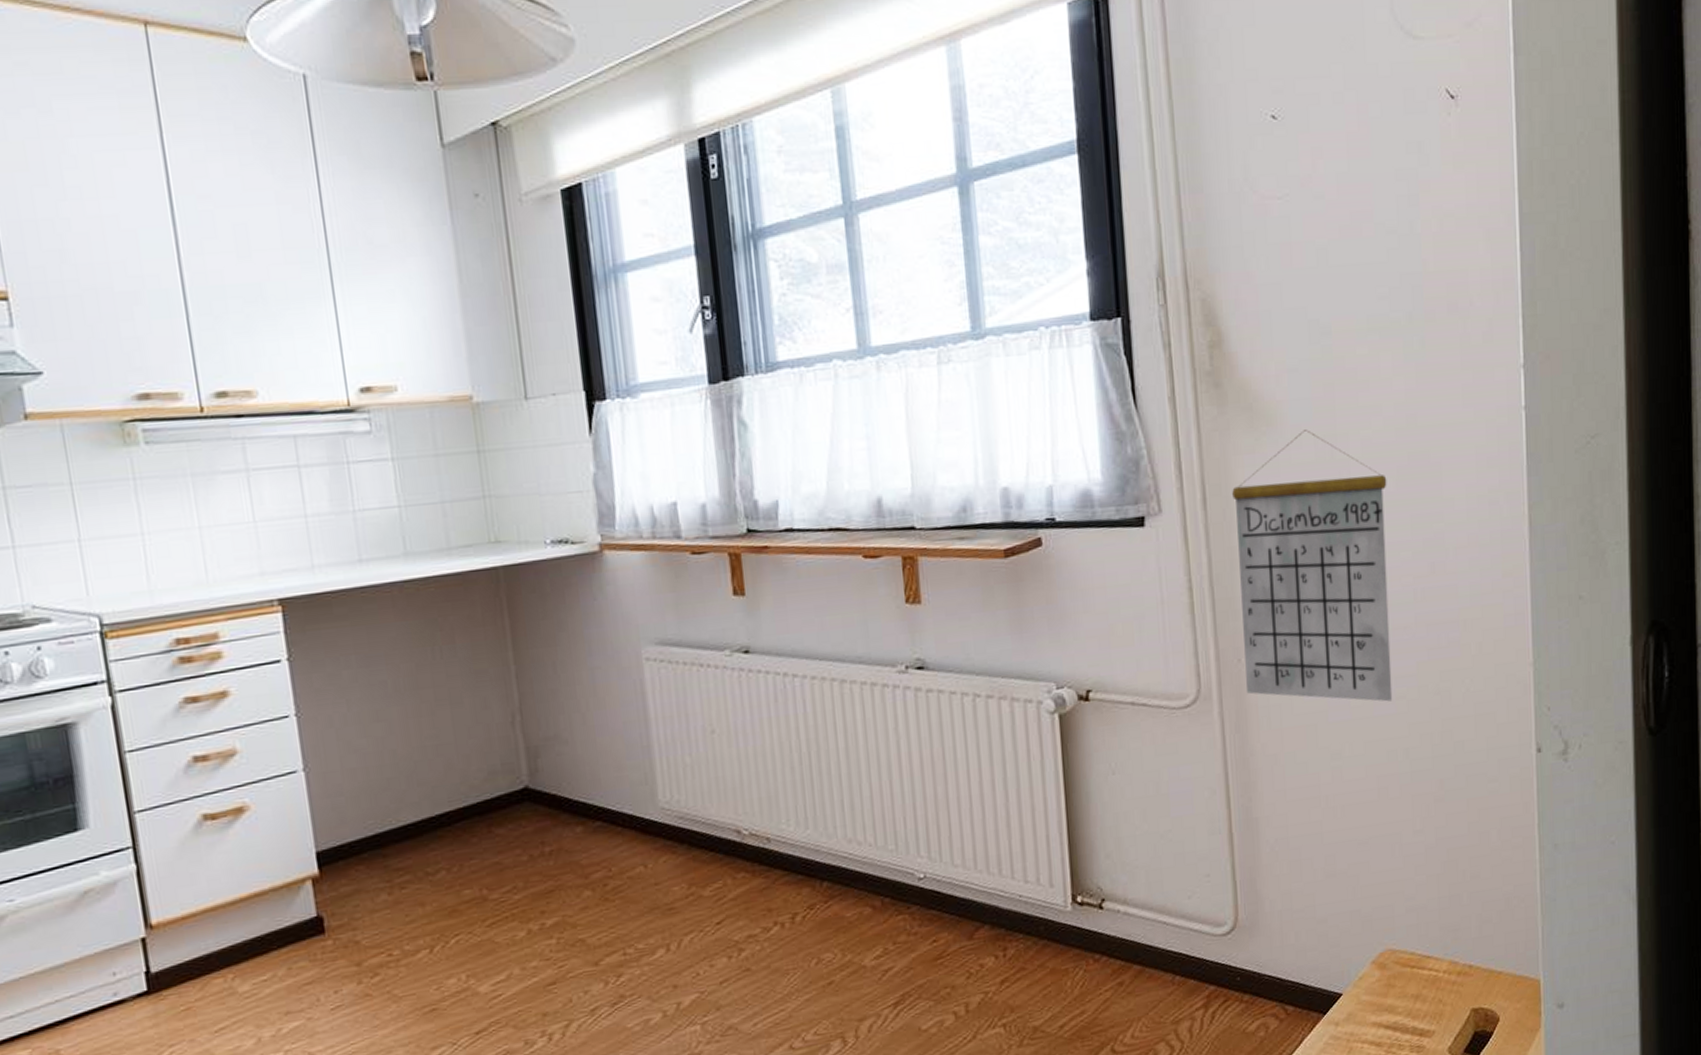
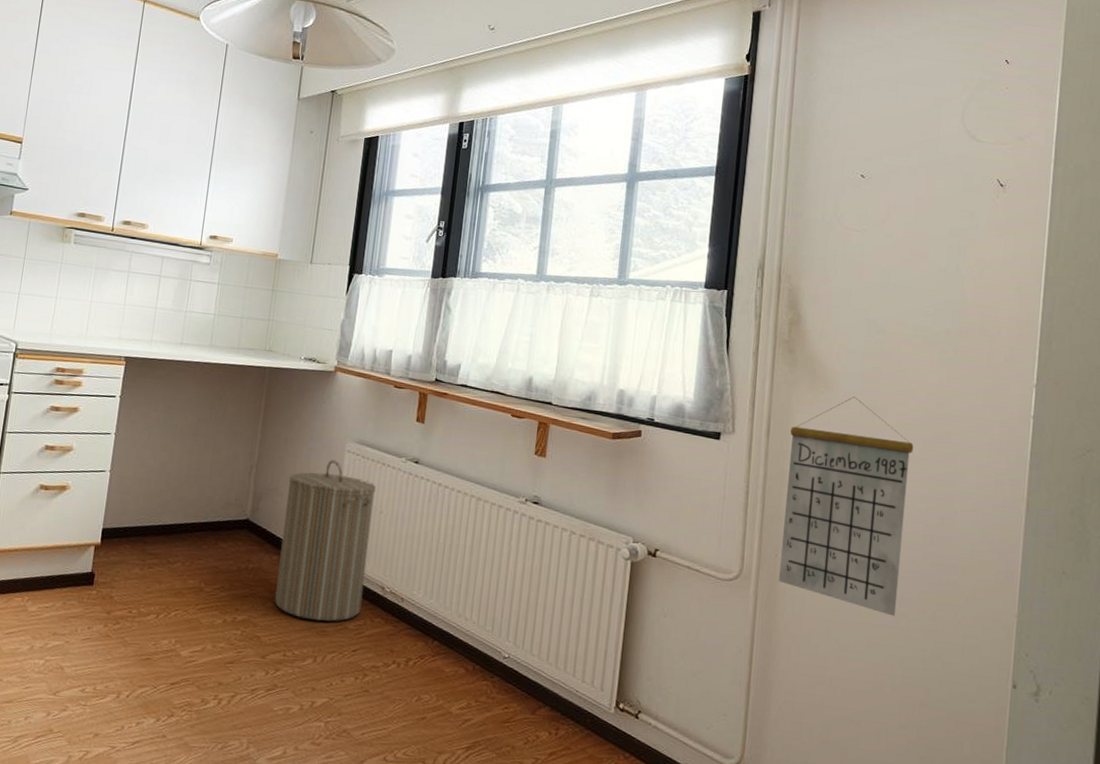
laundry hamper: none [571,676,716,900] -> present [275,460,376,622]

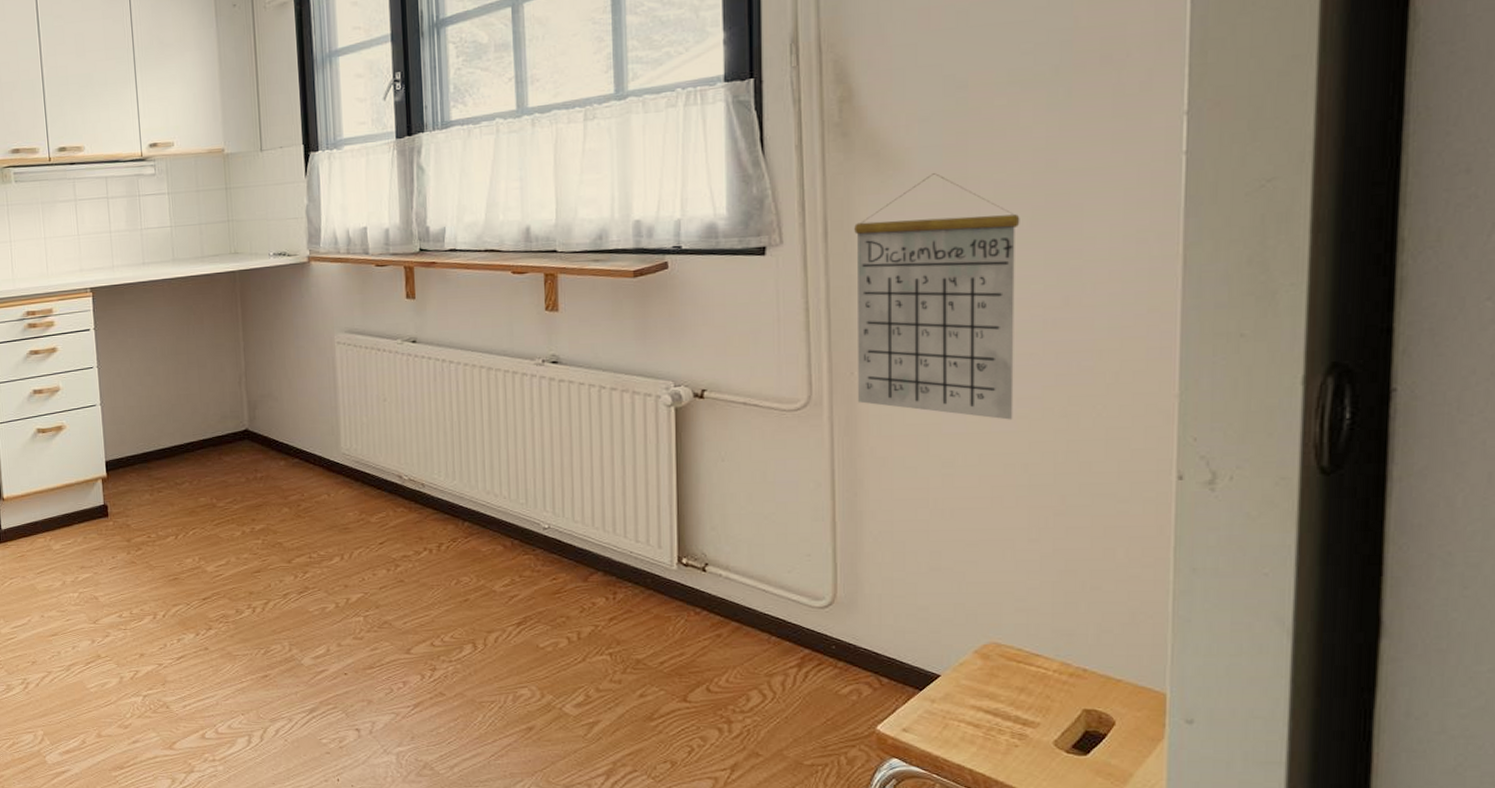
laundry hamper: present [275,460,376,622] -> none [281,354,381,519]

